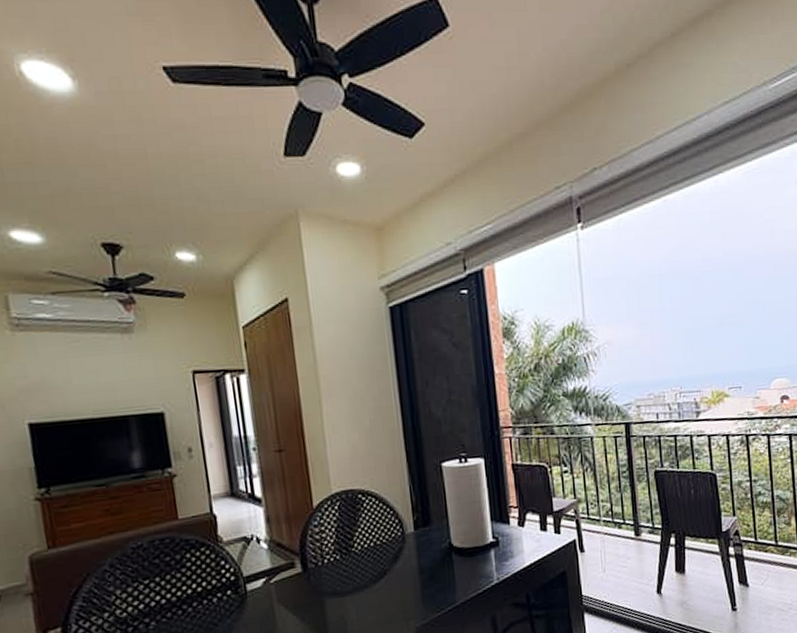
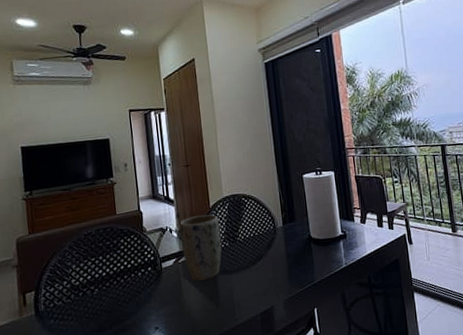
plant pot: none [271,517,331,607] -> present [180,214,222,281]

